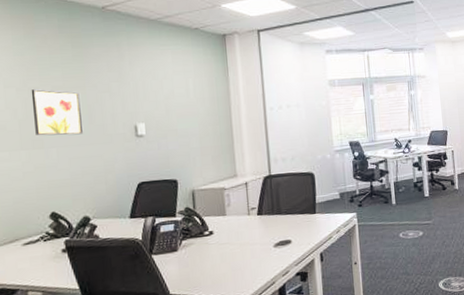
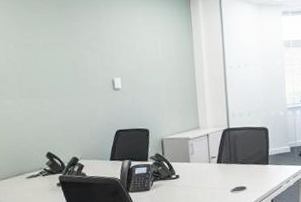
wall art: present [31,89,84,136] -> none [26,45,71,87]

